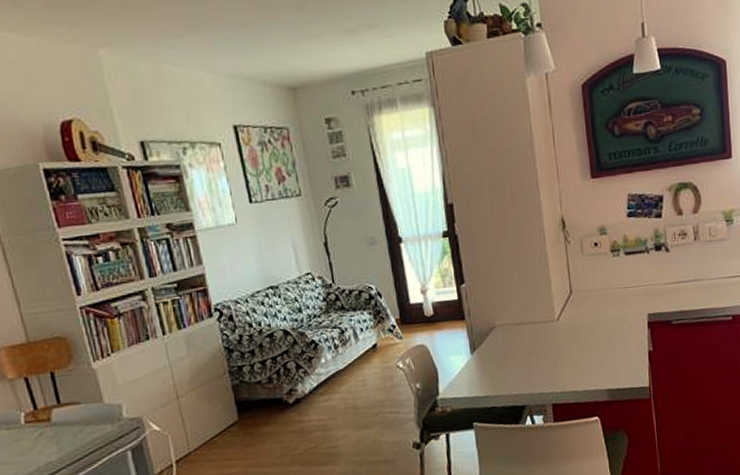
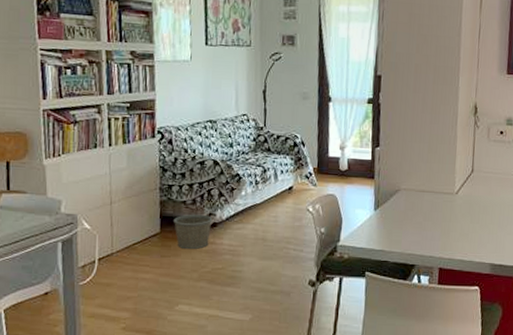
basket: none [251,392,295,433] -> present [174,214,213,249]

